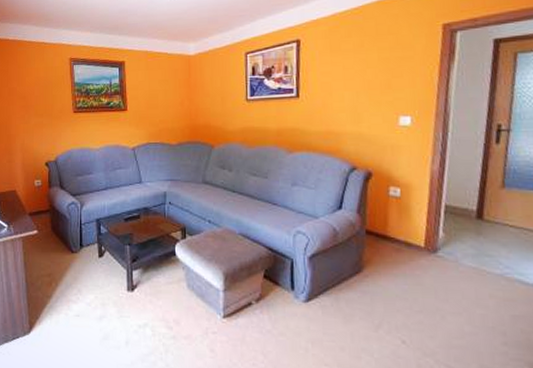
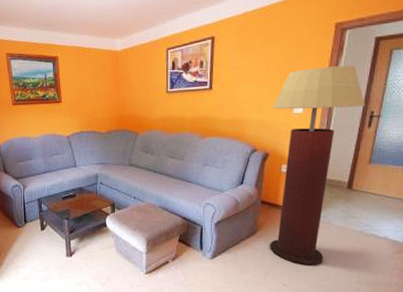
floor lamp: none [373,71,489,318] -> present [270,65,365,266]

